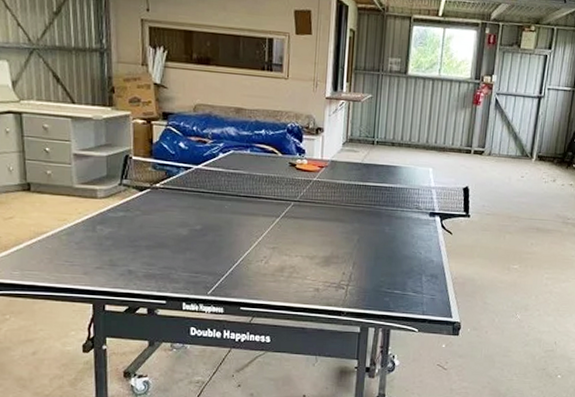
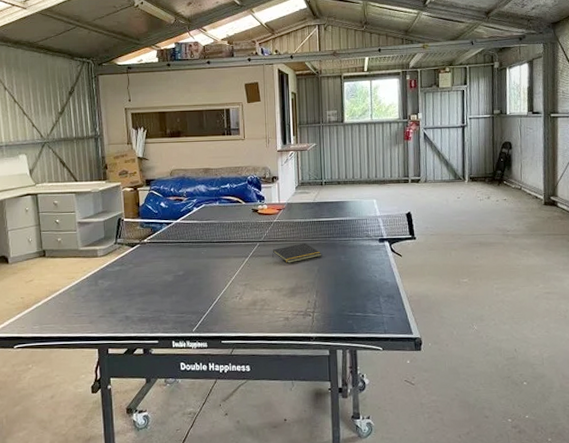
notepad: none [308,207,364,229] -> present [272,242,321,263]

